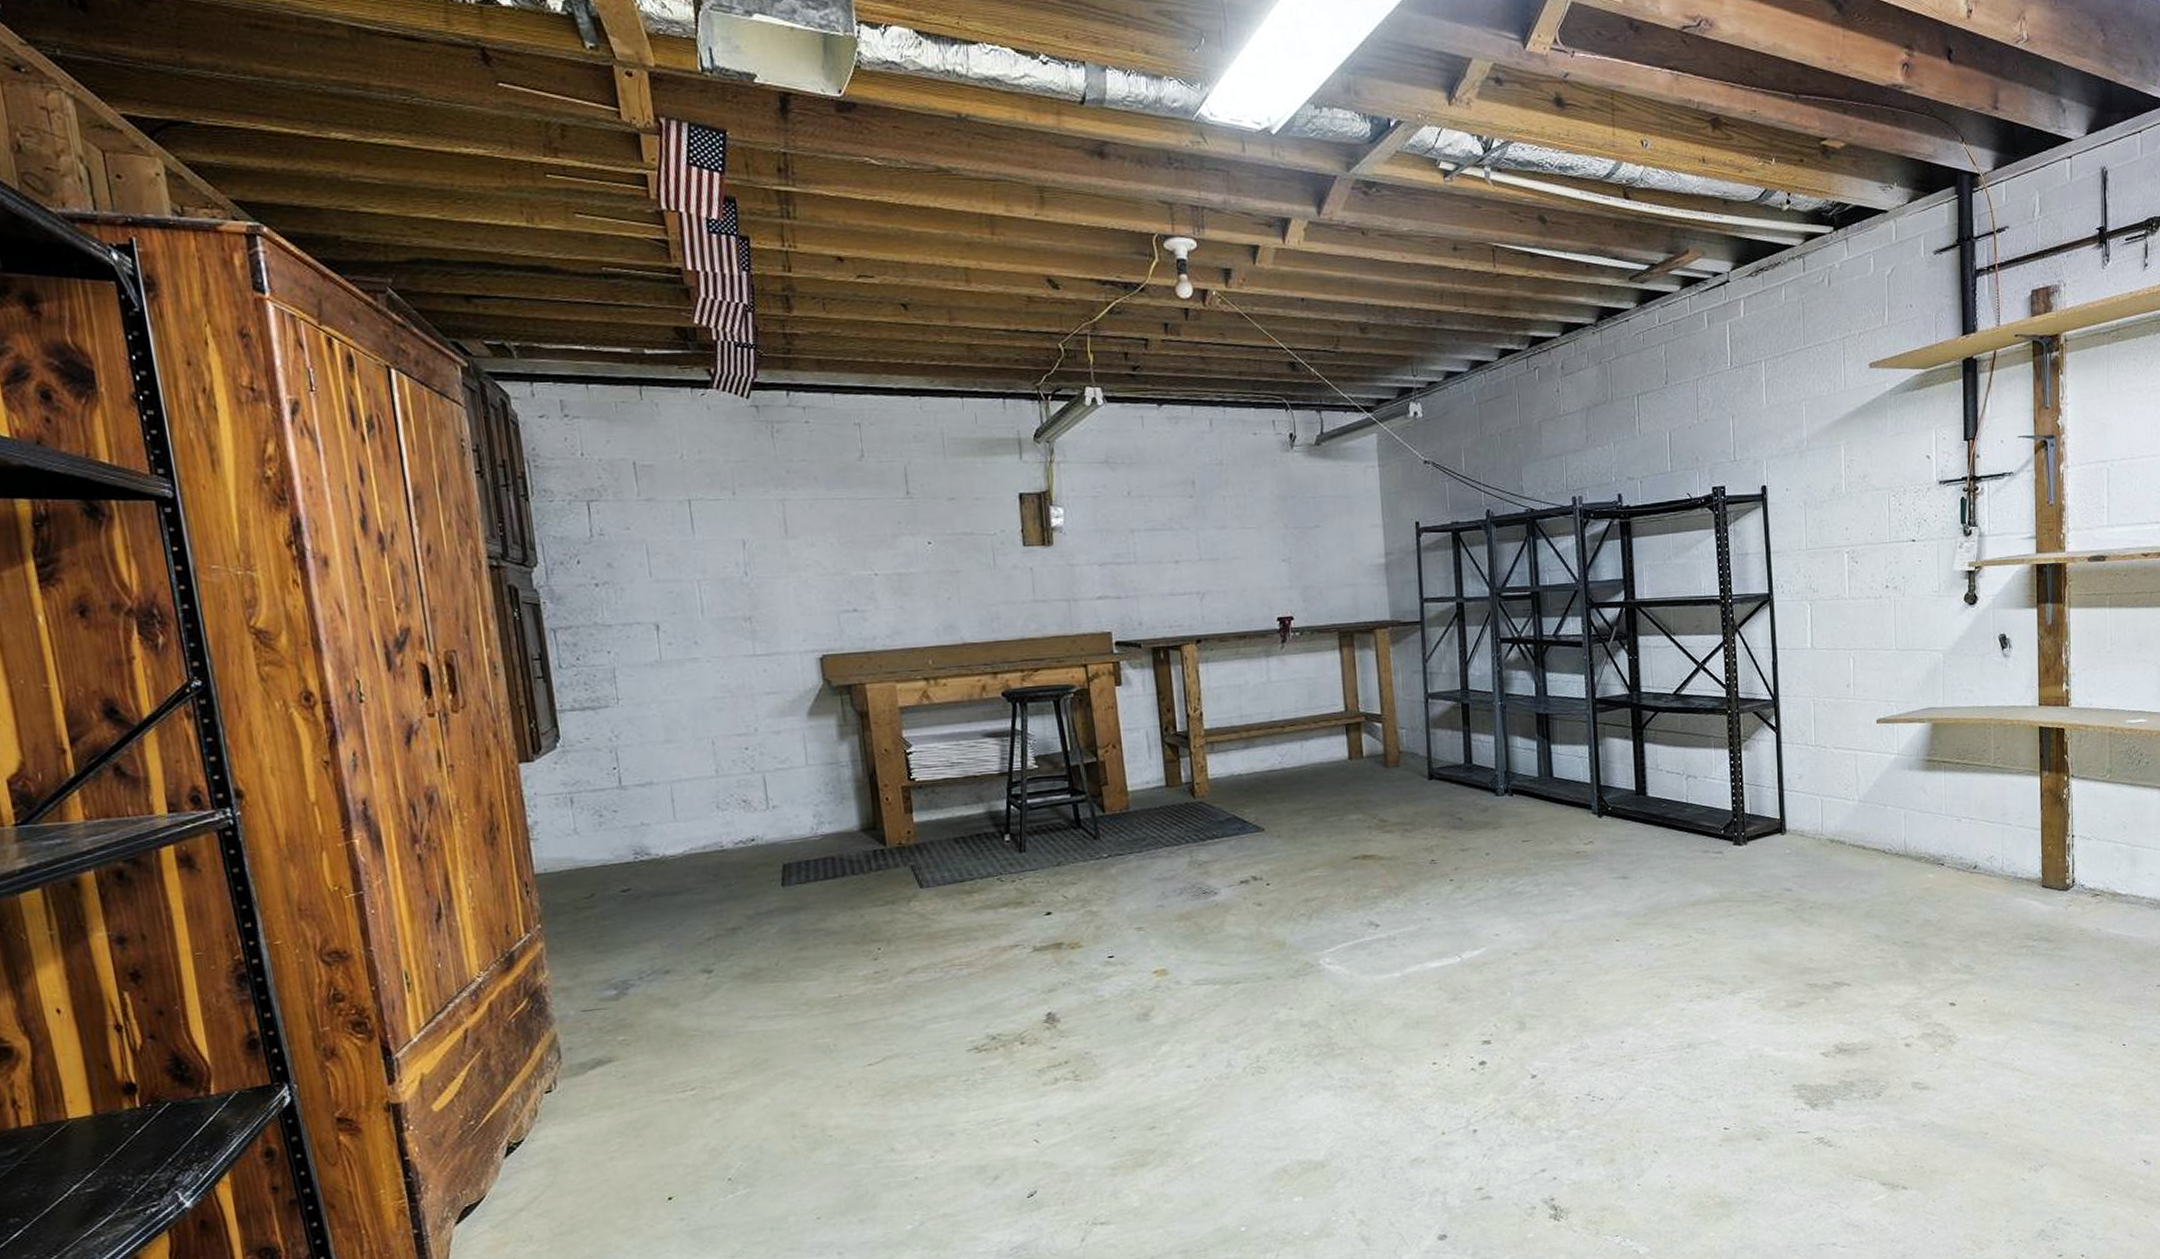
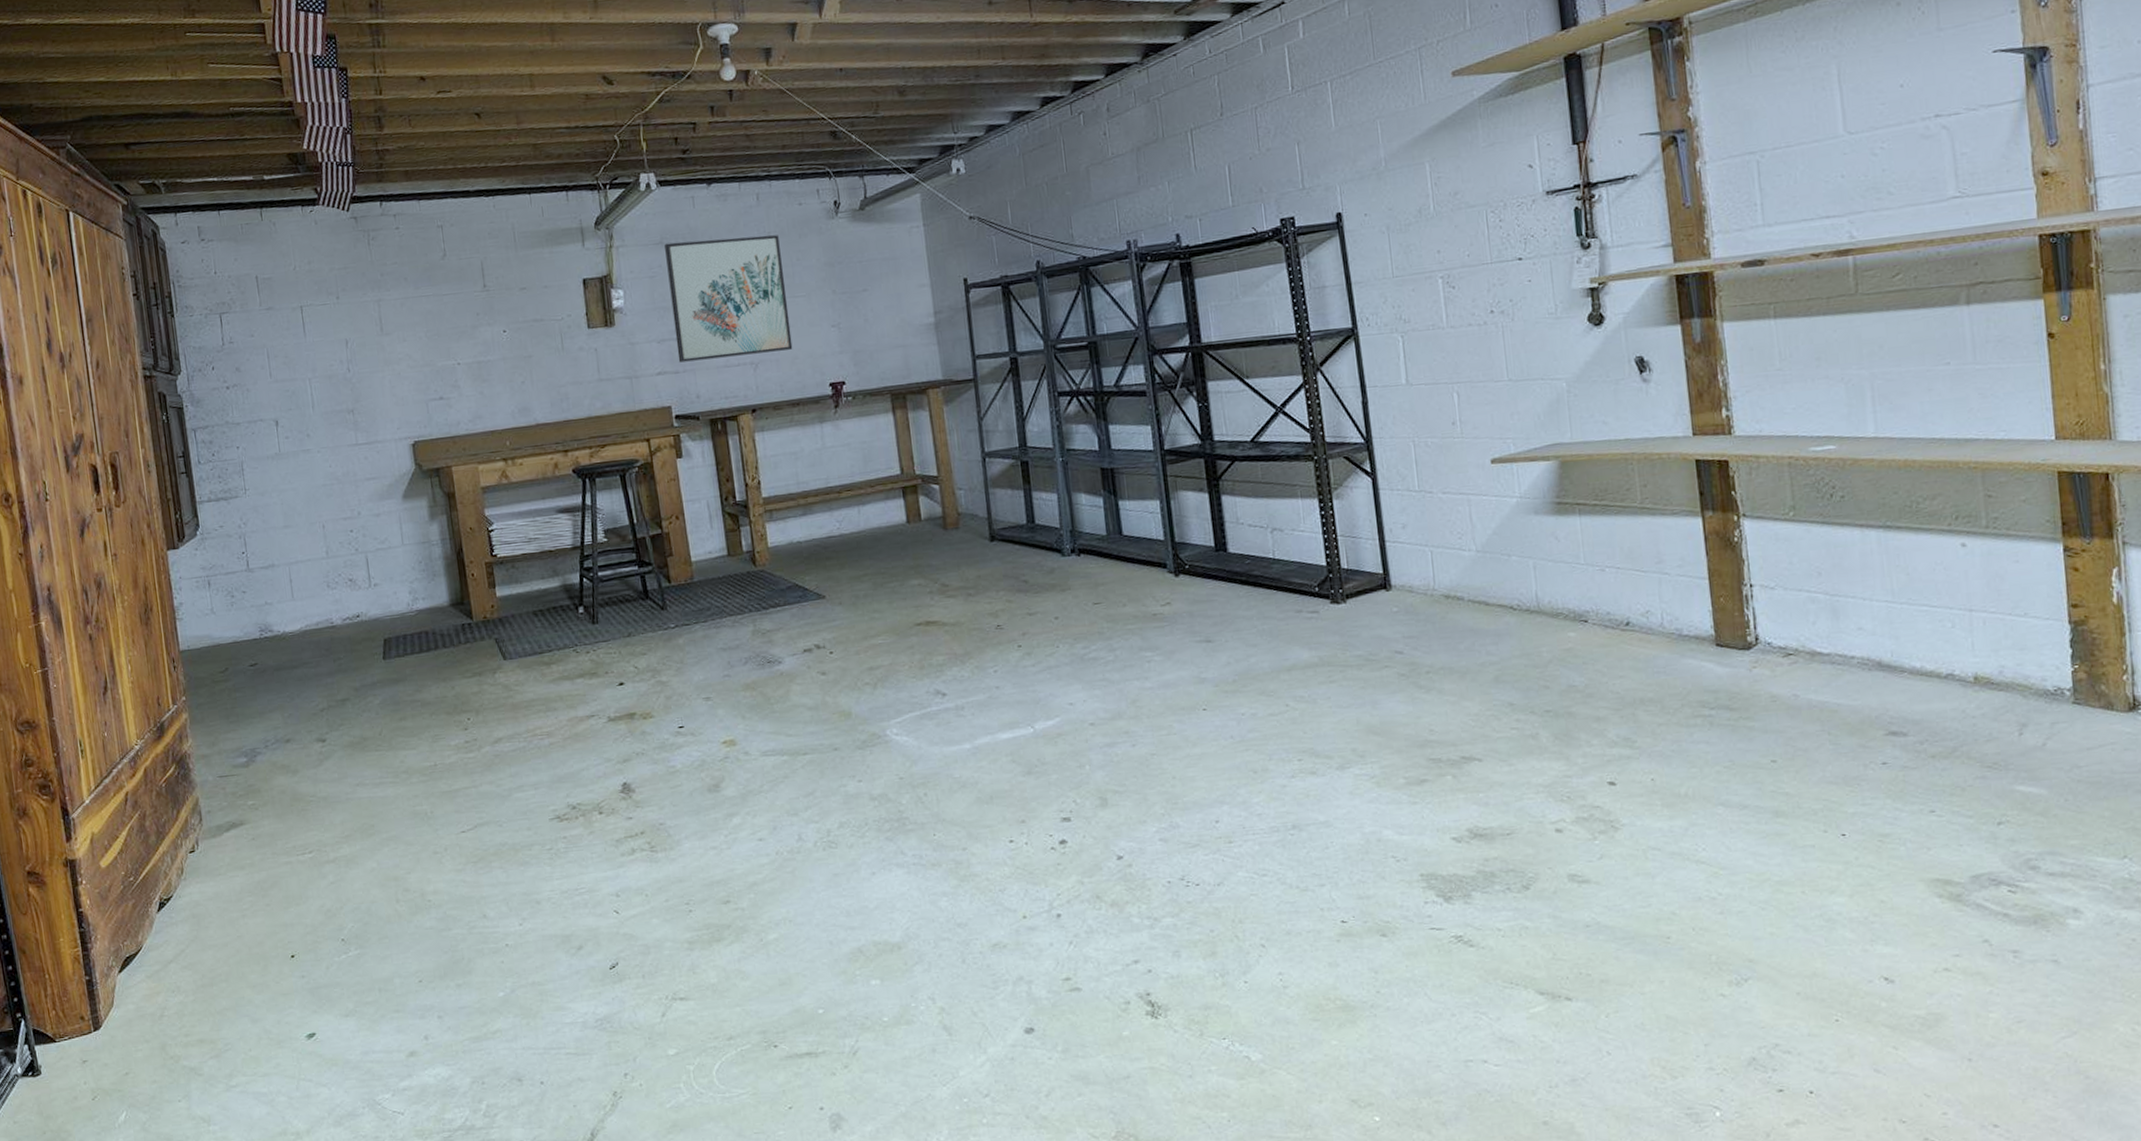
wall art: none [1110,462,1241,588] -> present [664,235,793,363]

